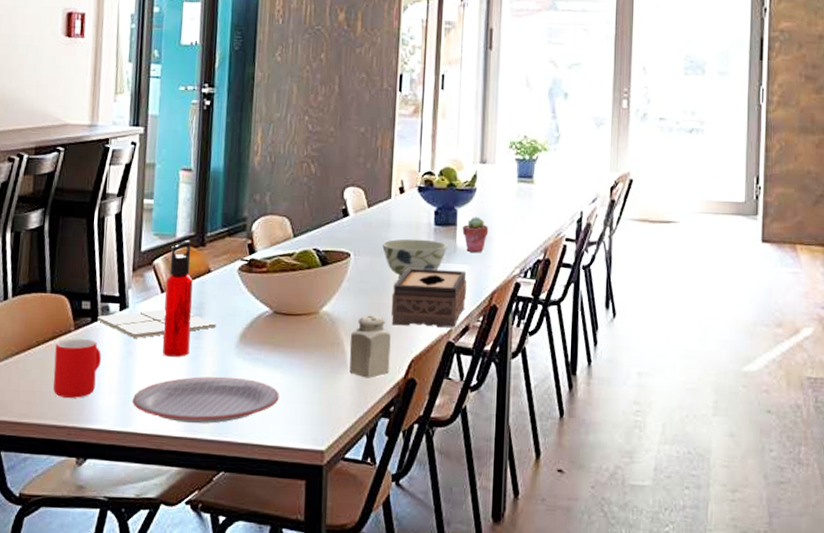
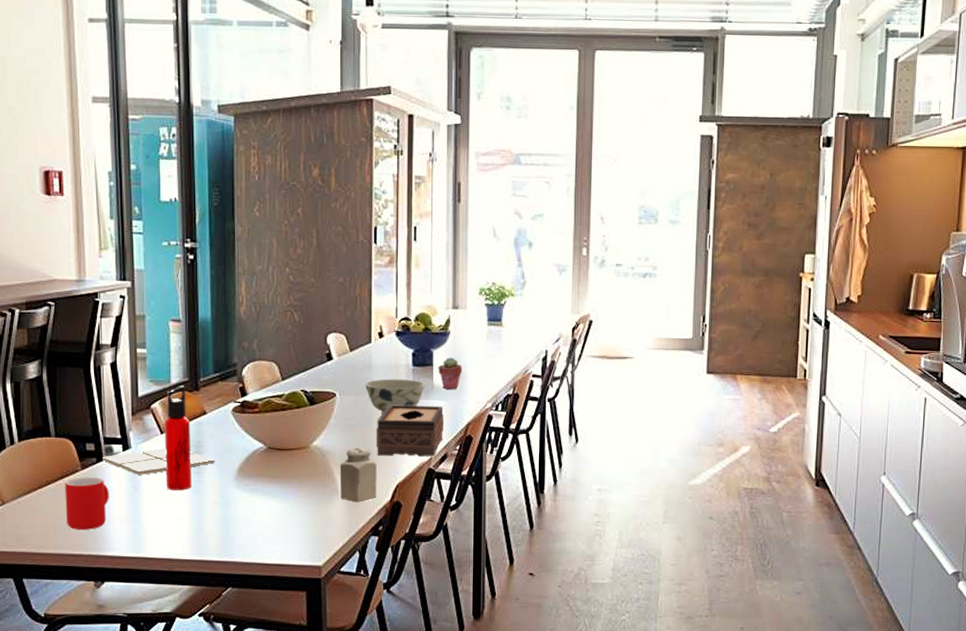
plate: present [132,376,279,424] -> none [141,506,278,548]

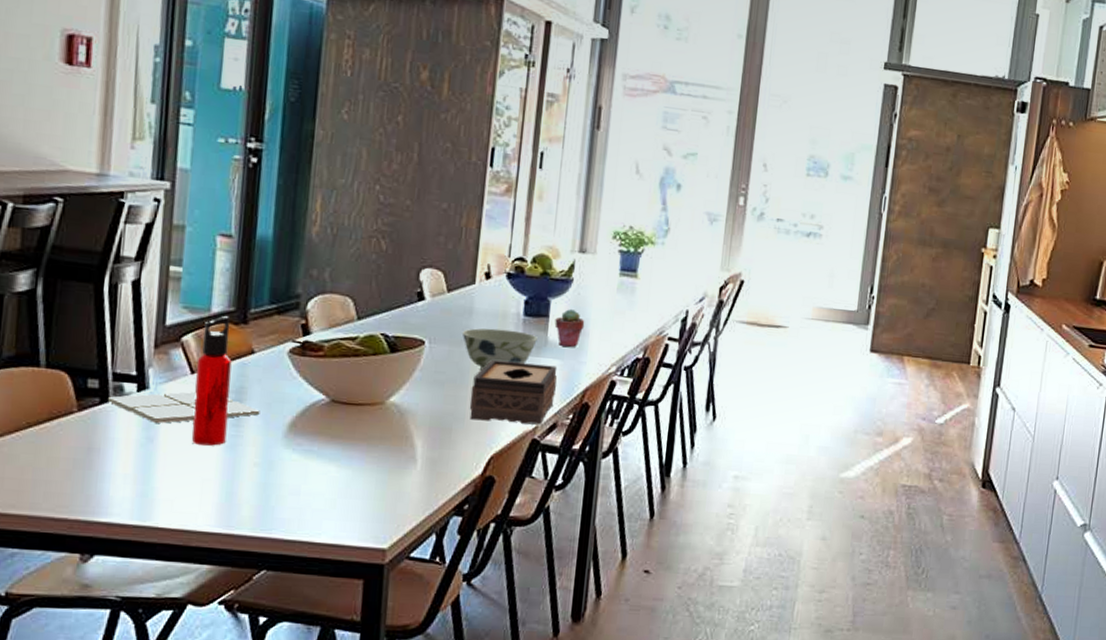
mug: present [65,478,109,530] -> none [49,421,113,488]
salt shaker: present [339,448,377,503] -> none [419,408,469,475]

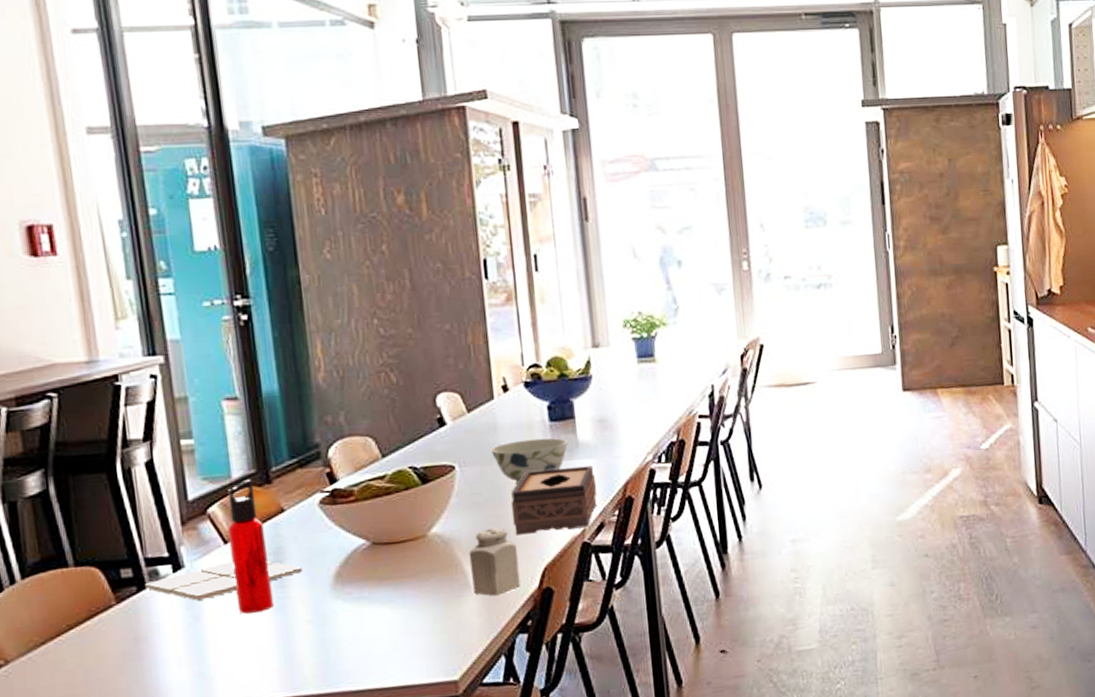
salt shaker: none [419,408,469,475] -> present [468,528,520,596]
potted succulent: present [554,309,585,347] -> none [581,406,613,445]

